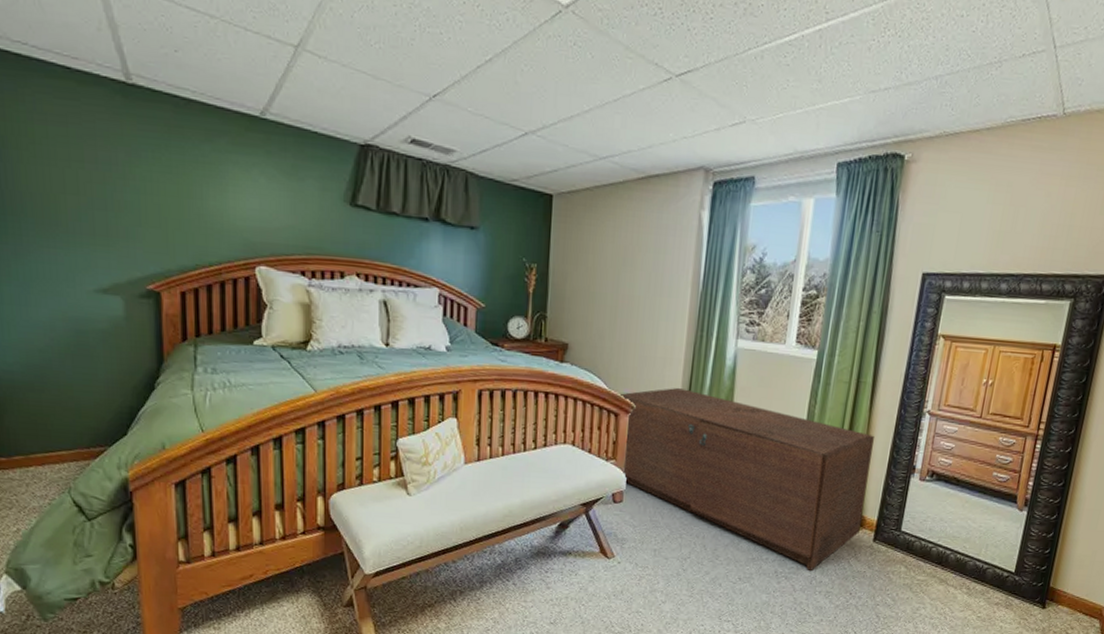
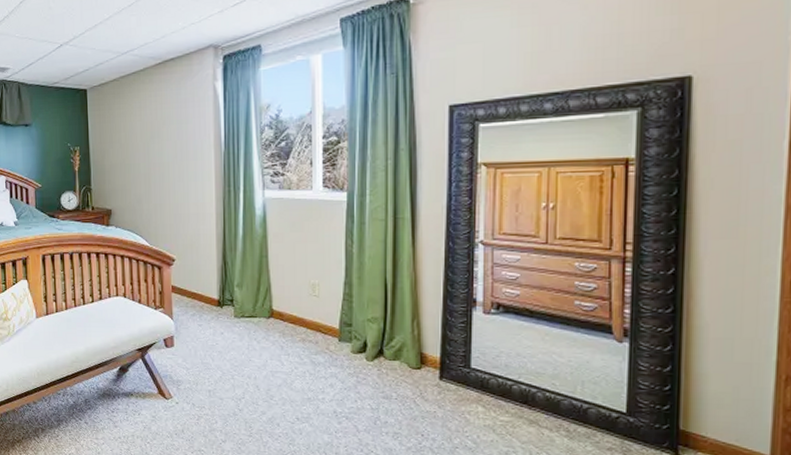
storage trunk: present [620,387,874,570] -> none [161,239,422,410]

